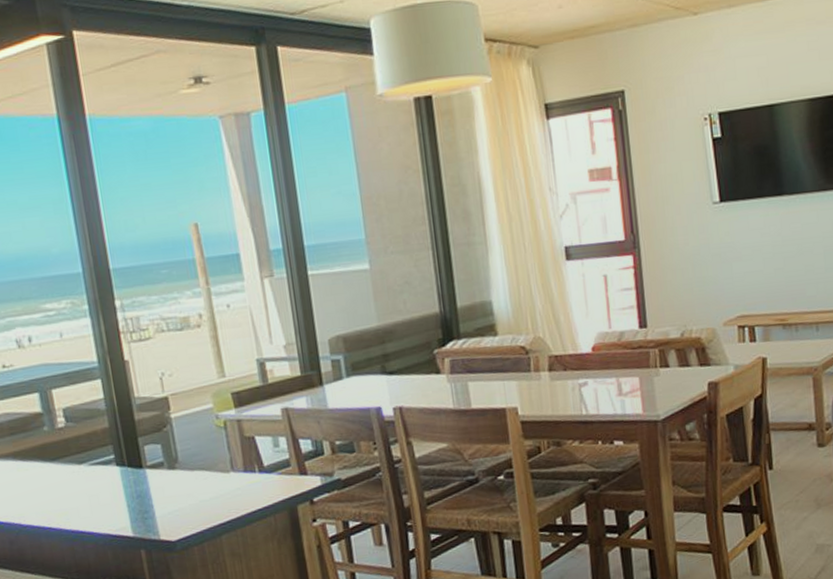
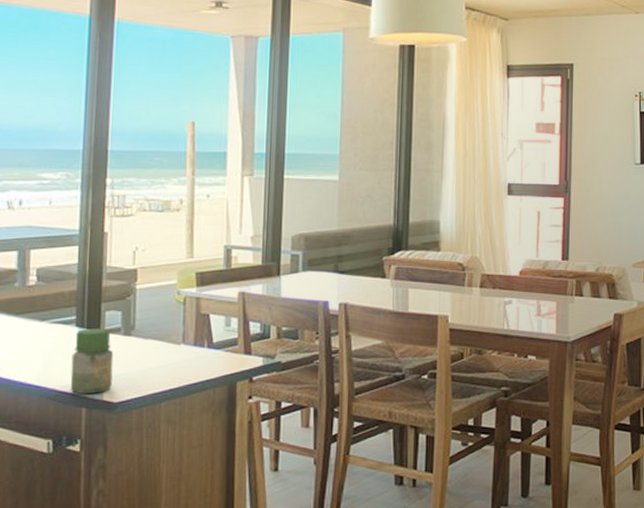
jar: none [118,464,167,536] -> present [70,328,114,394]

